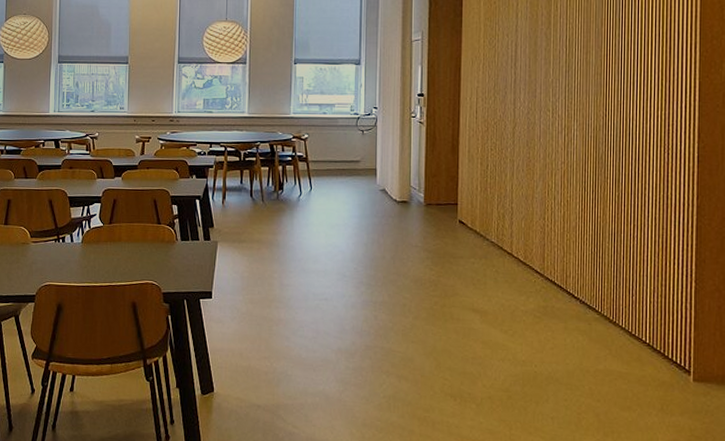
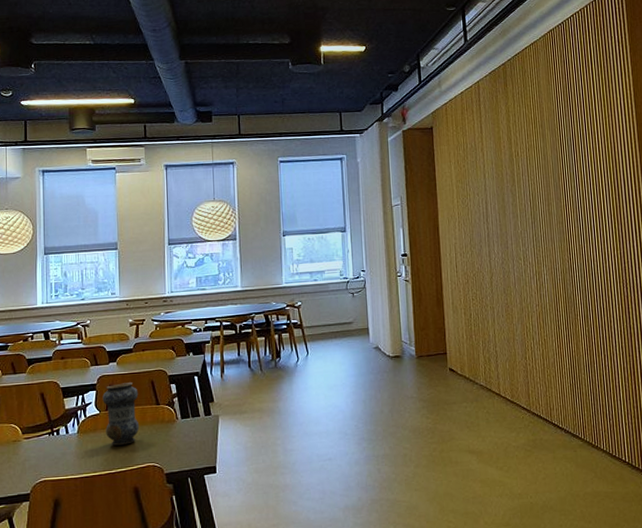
vase: none [106,198,141,260] -> present [102,382,140,446]

